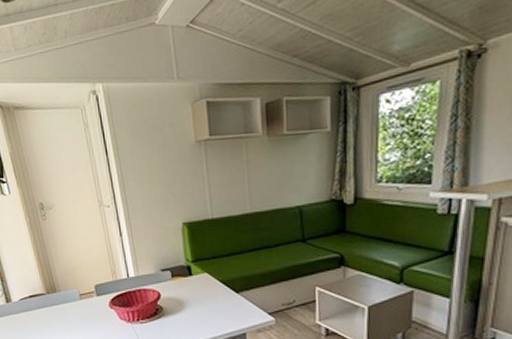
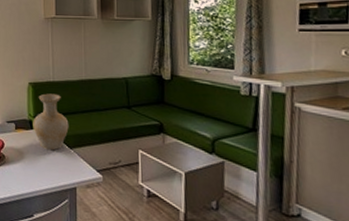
vase: none [191,233,234,297] -> present [33,93,69,151]

